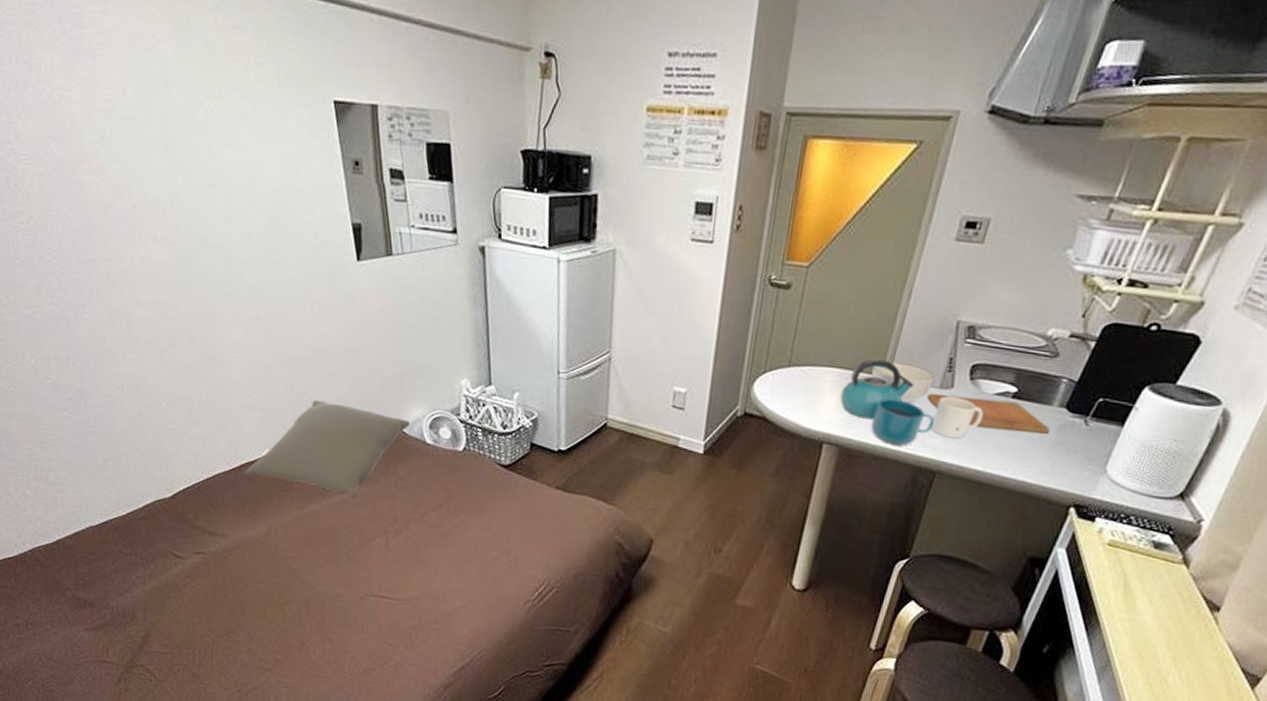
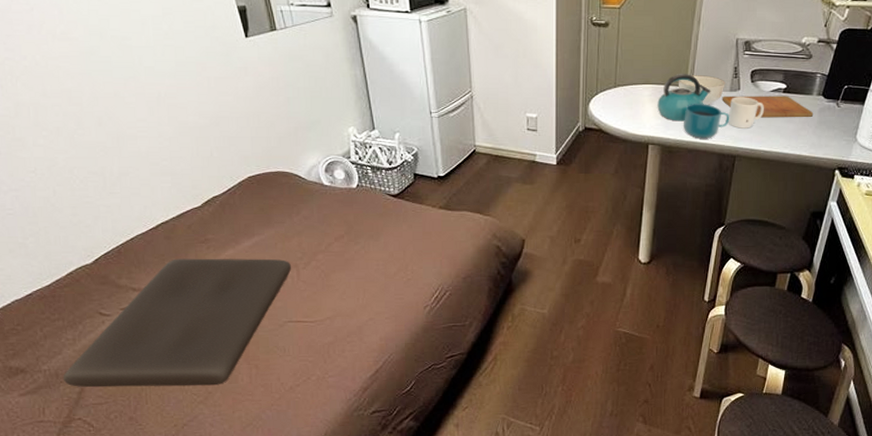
cushion: none [129,505,380,653] -> present [62,258,291,388]
pillow: present [246,399,410,497] -> none [162,160,308,239]

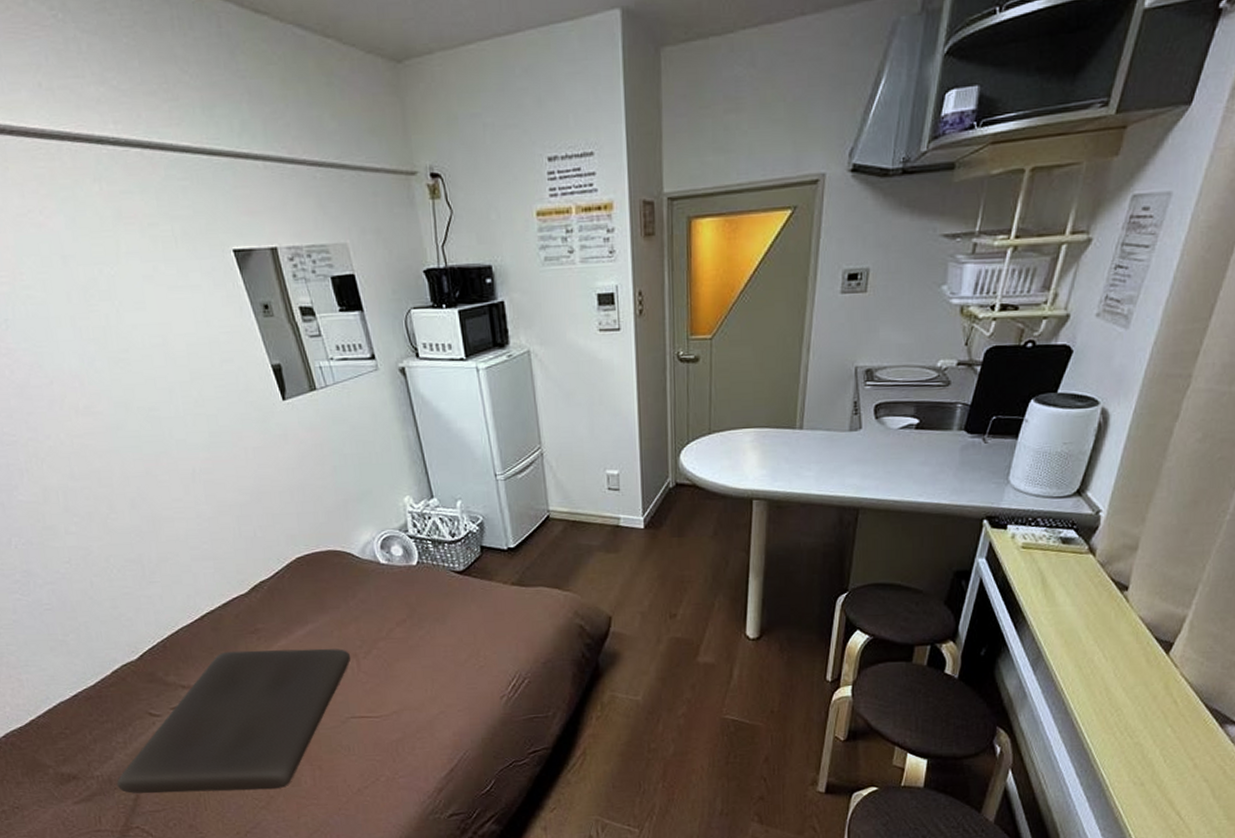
kettle: present [657,73,711,121] -> none [761,412,826,471]
bowl: present [678,75,726,105] -> none [785,413,843,449]
cup: present [684,104,730,138] -> none [794,448,851,489]
cutting board: present [721,95,814,118] -> none [839,432,954,462]
mug: present [728,97,764,129] -> none [848,436,892,475]

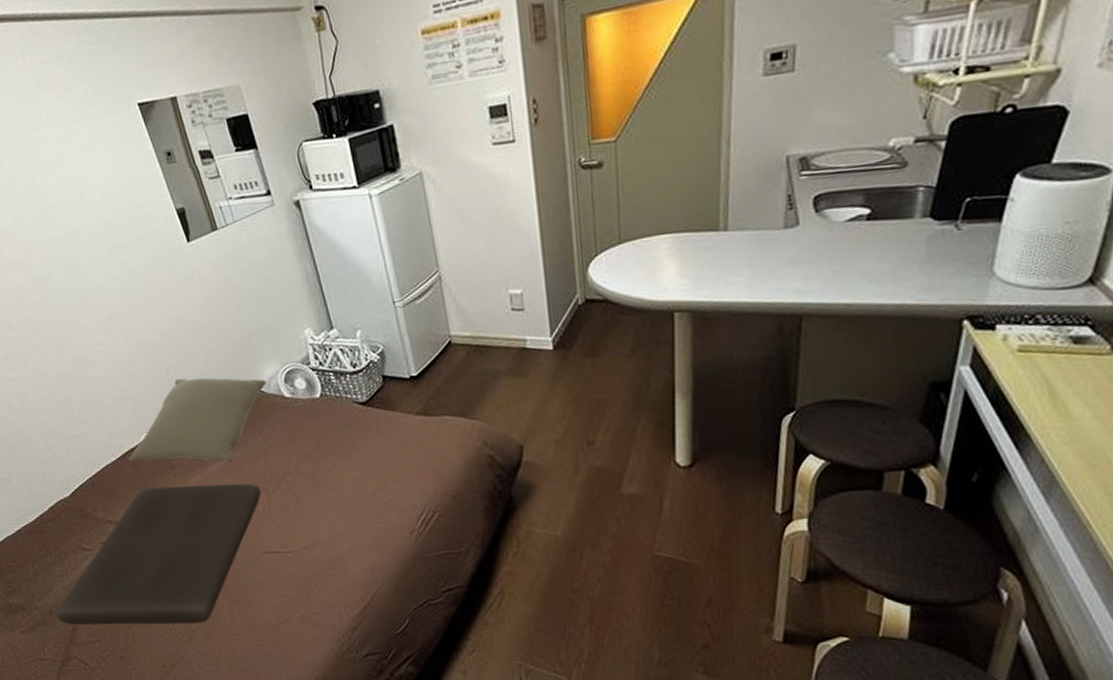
pillow: none [208,540,361,627] -> present [129,377,266,462]

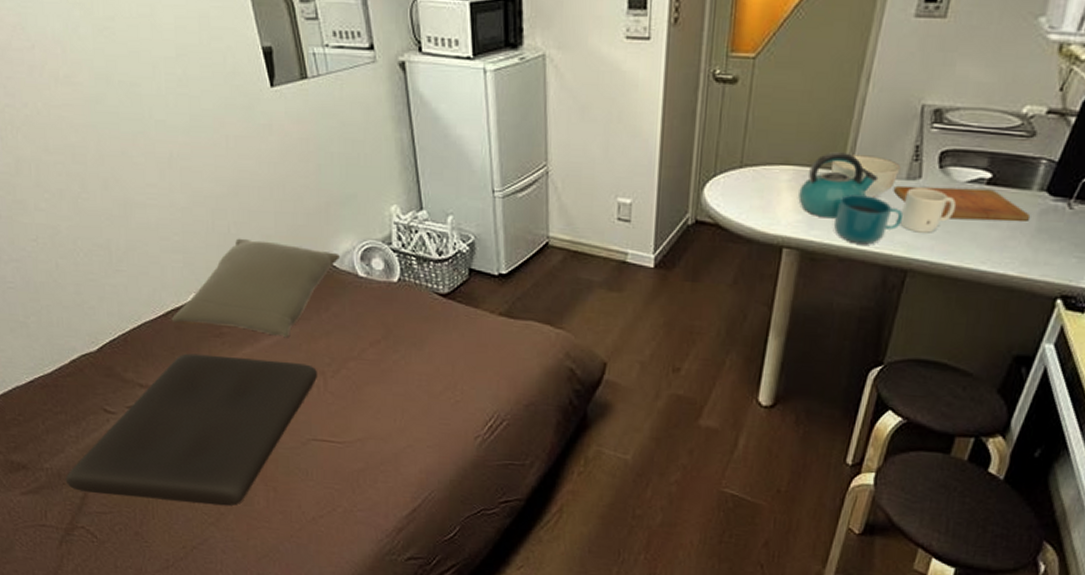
kettle: none [680,212,756,278] -> present [798,151,879,219]
bowl: none [706,211,777,252] -> present [830,155,901,197]
cup: none [720,249,789,297] -> present [834,195,904,244]
cutting board: none [773,224,919,260] -> present [893,185,1031,223]
mug: none [785,233,839,278] -> present [899,187,956,233]

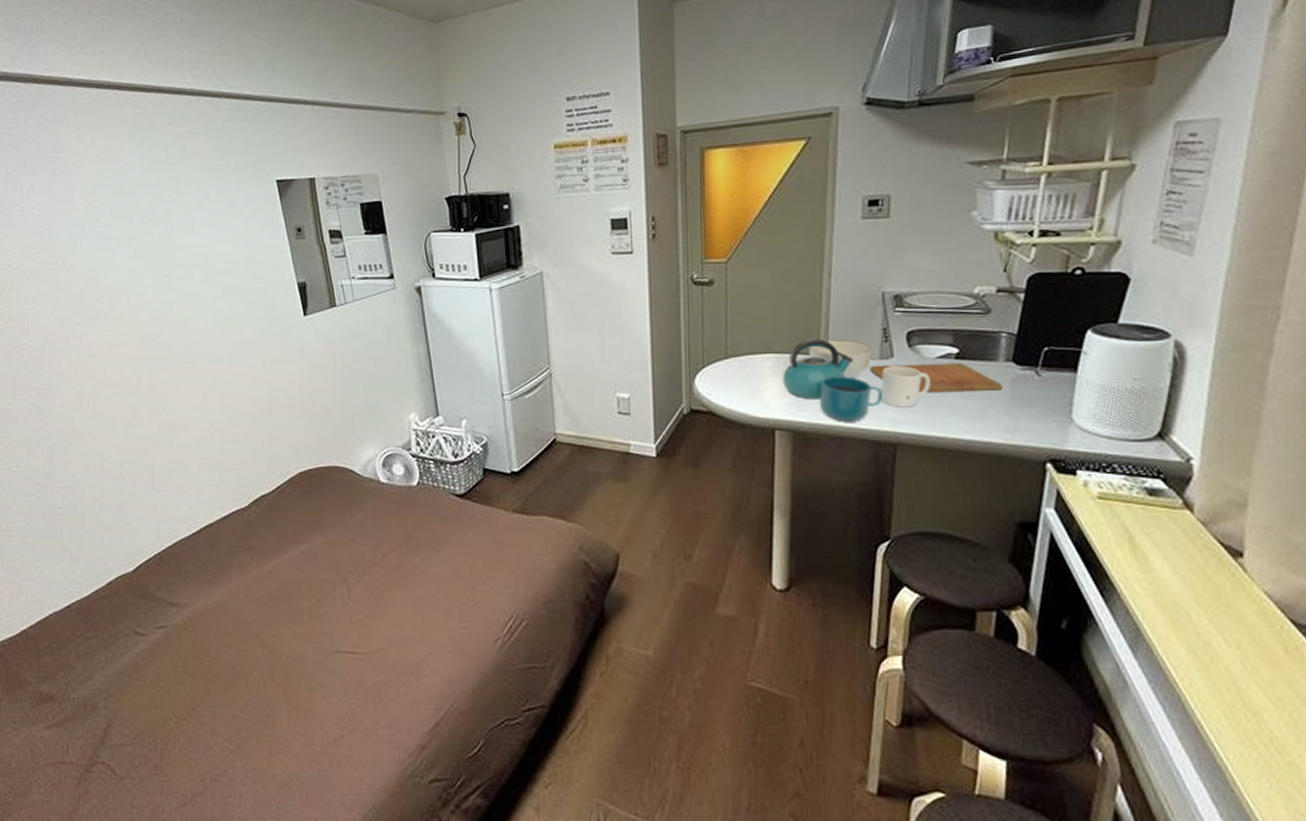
cushion: present [65,353,317,506] -> none [90,568,341,729]
pillow: present [172,238,340,338] -> none [206,453,363,548]

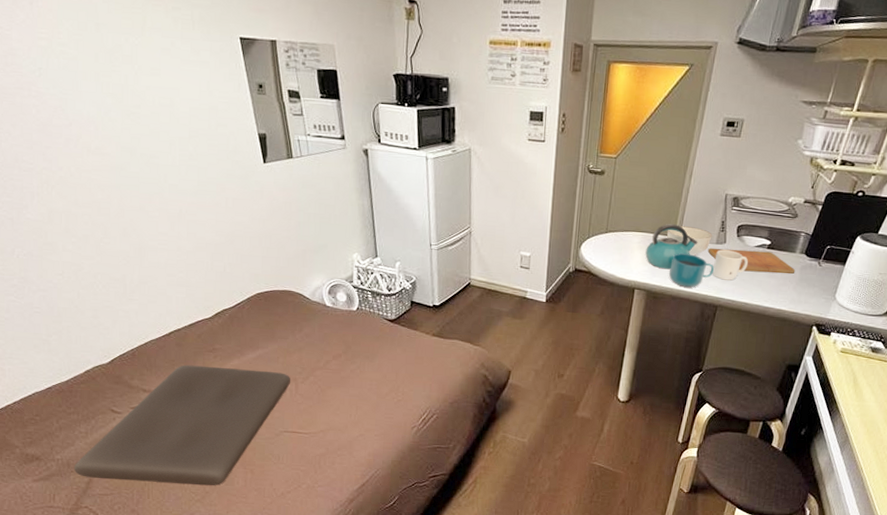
cushion: none [90,568,341,729] -> present [73,365,290,485]

